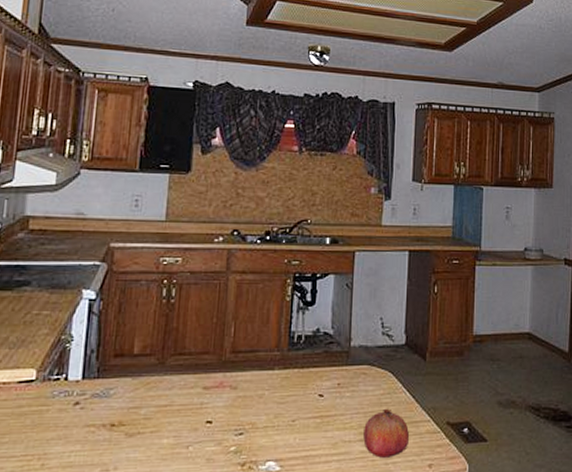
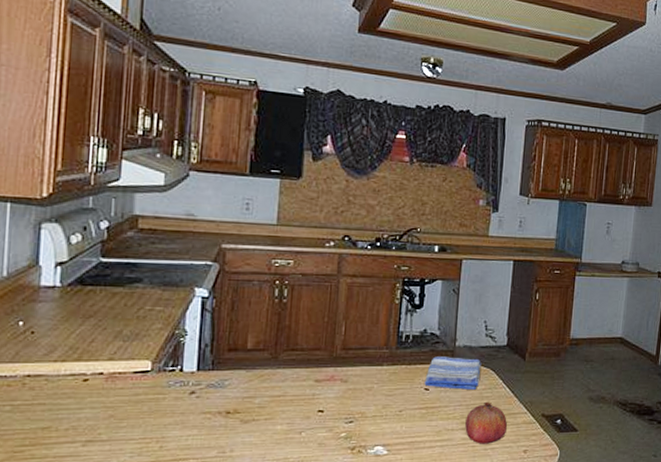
dish towel: none [318,358,379,395] -> present [424,356,482,390]

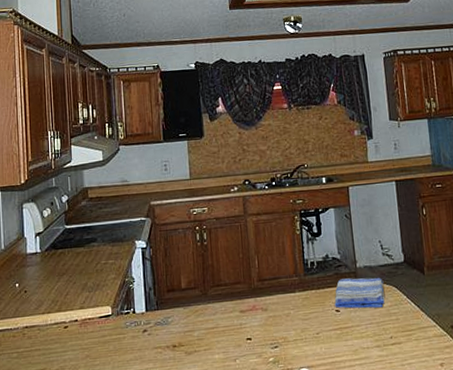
fruit: present [465,401,507,445] -> none [378,317,420,361]

